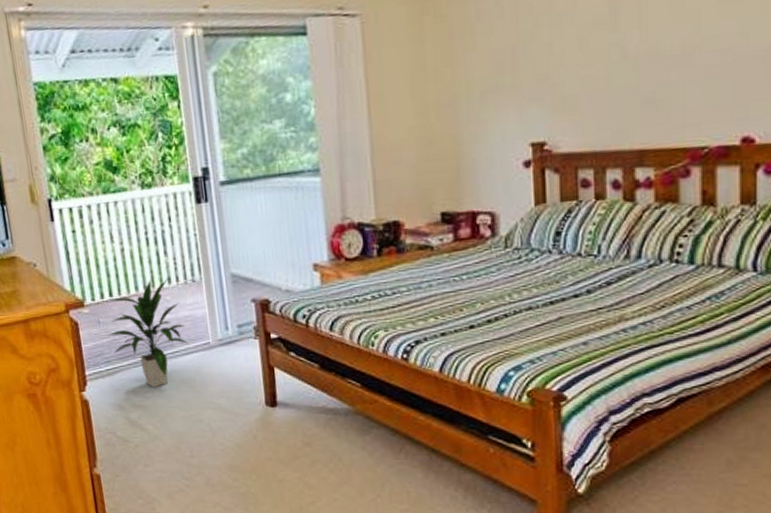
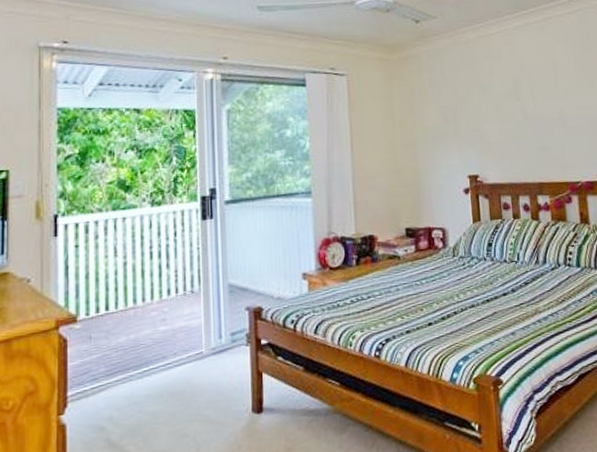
indoor plant: present [105,277,189,387] -> none [95,289,182,403]

